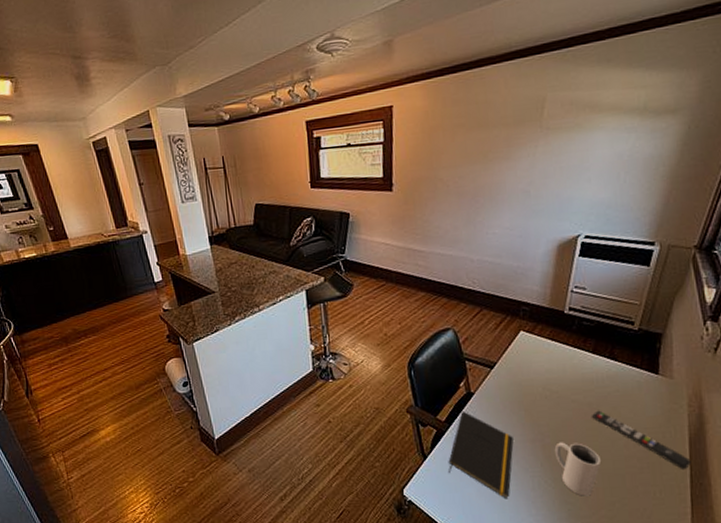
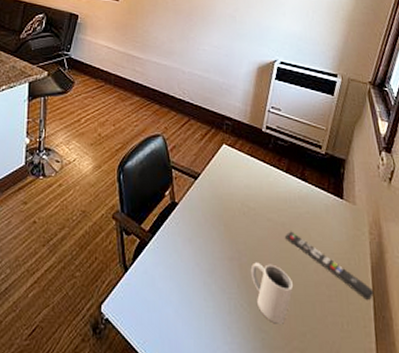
notepad: present [447,411,514,499] -> none [147,221,213,323]

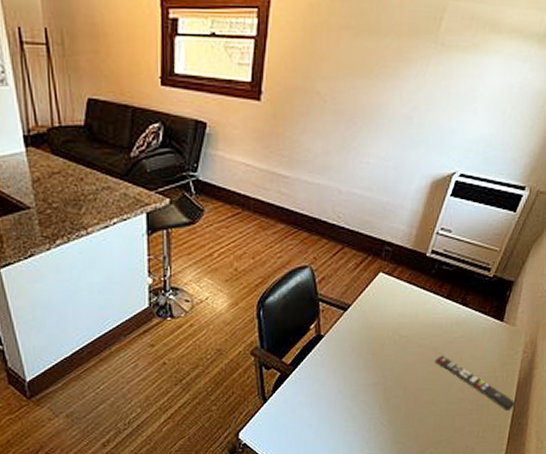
mug: present [250,262,294,324] -> none [394,385,437,436]

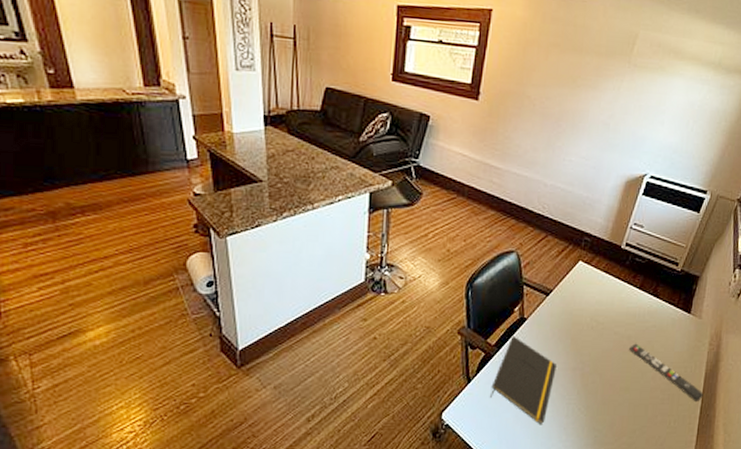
notepad: none [287,354,357,441] -> present [489,336,557,425]

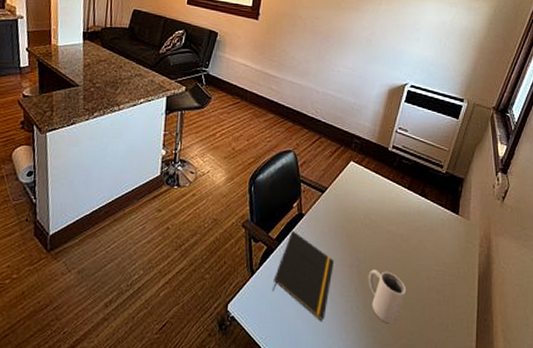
mug: none [591,372,631,424] -> present [368,269,407,324]
remote control: present [629,343,704,403] -> none [402,242,479,306]

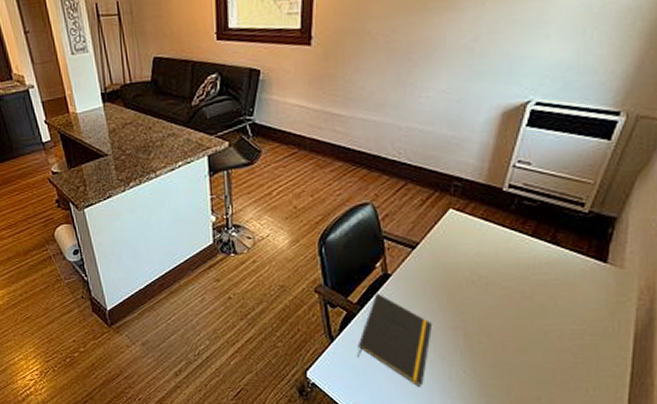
mug: present [368,269,407,324] -> none [477,331,530,389]

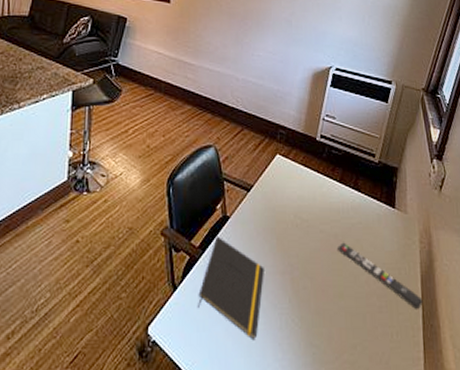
remote control: none [524,299,634,368] -> present [338,242,423,310]

